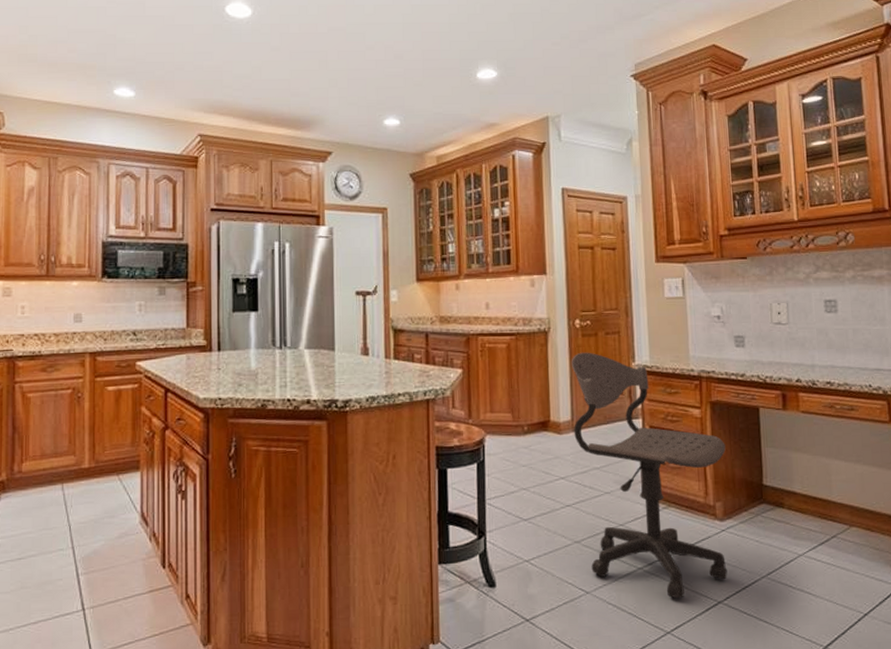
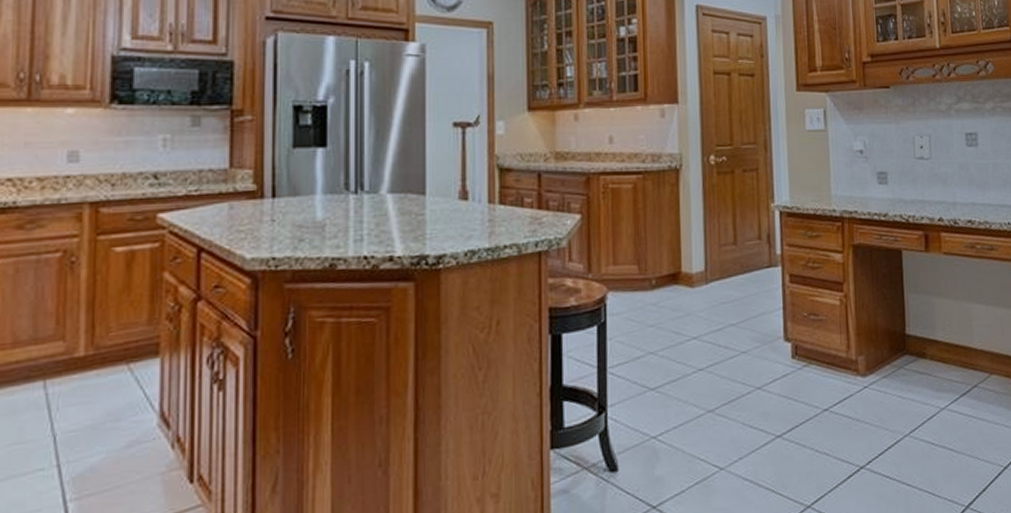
office chair: present [571,352,728,599] -> none [705,192,870,467]

